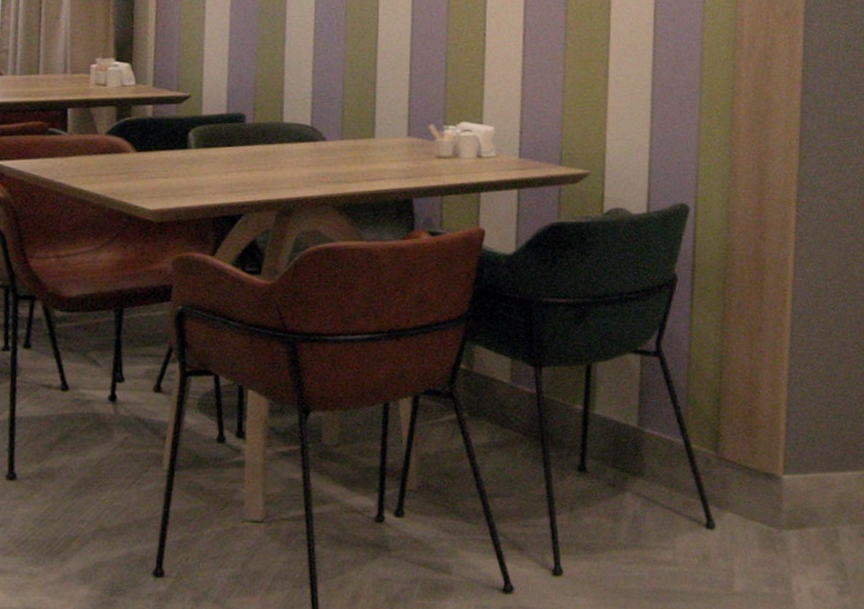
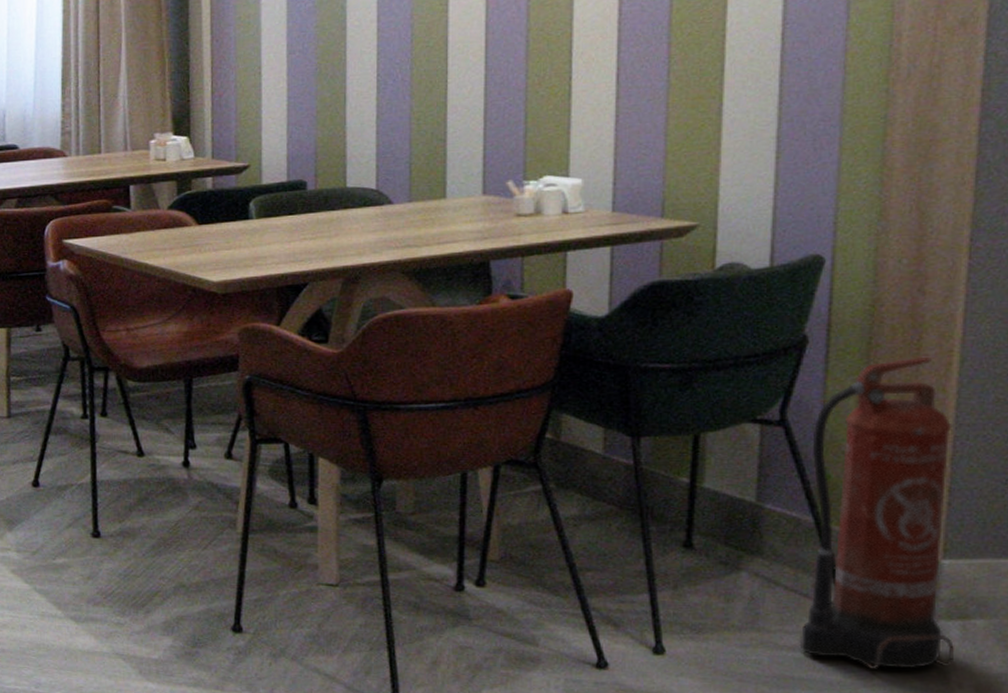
fire extinguisher: none [674,295,795,579] -> present [799,356,955,669]

